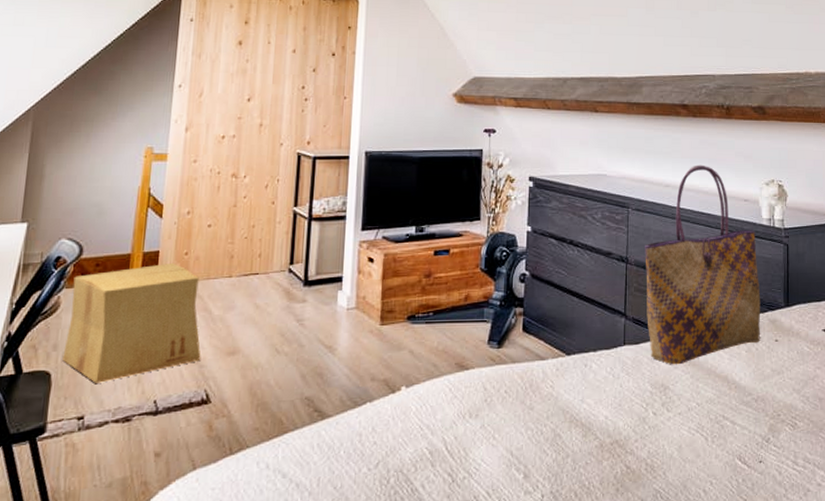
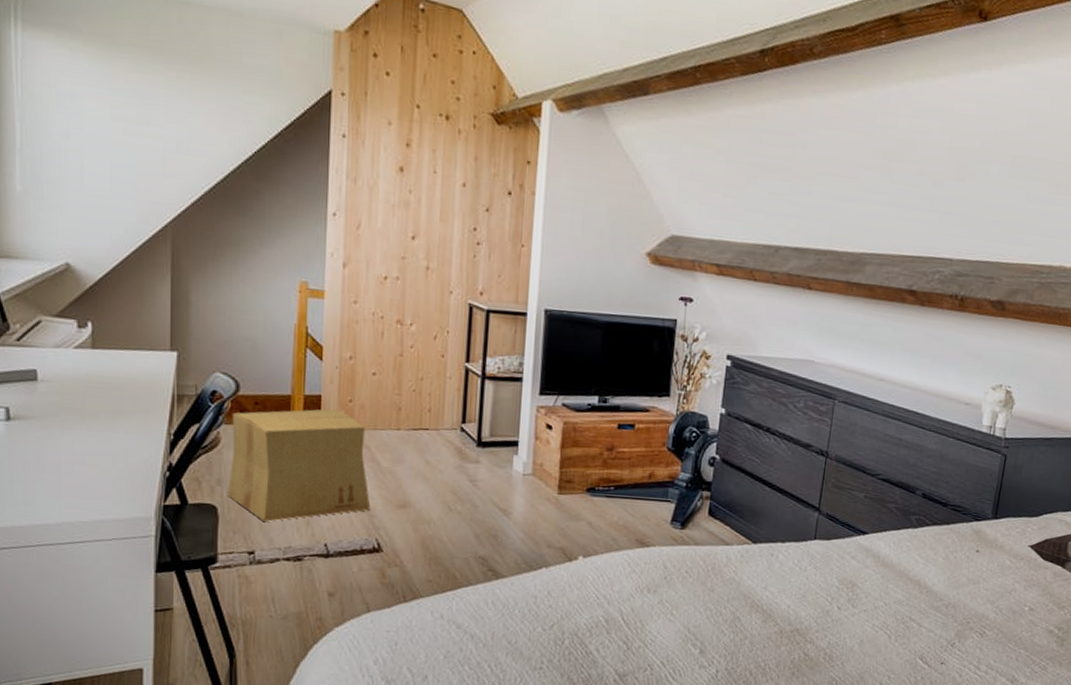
tote bag: present [645,165,761,365] -> none [841,359,973,565]

